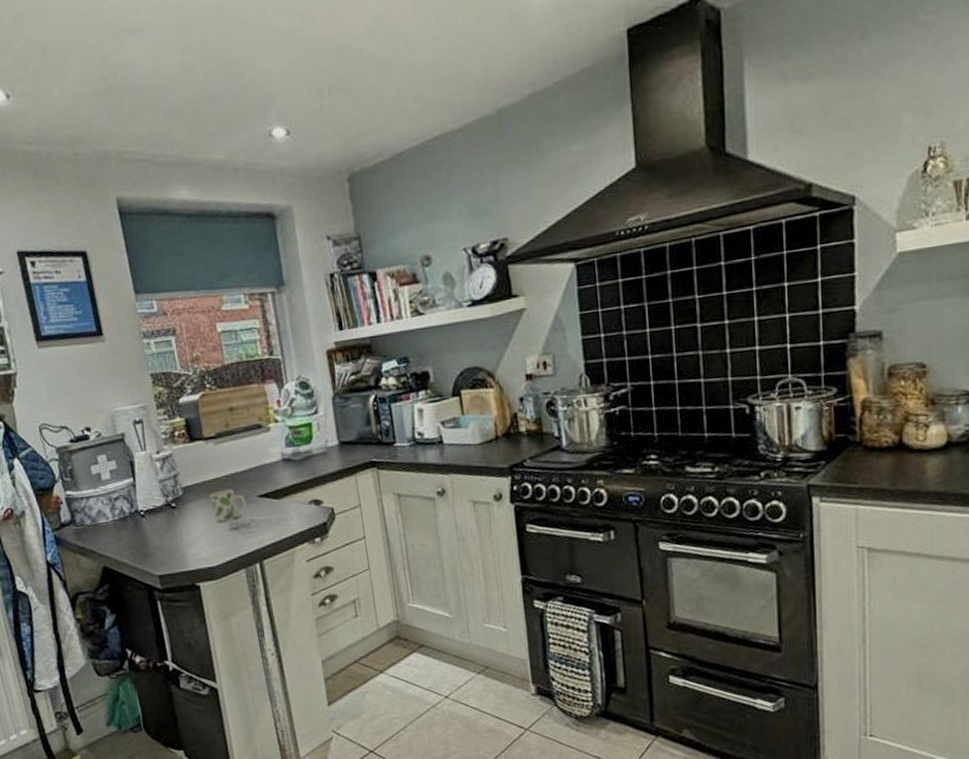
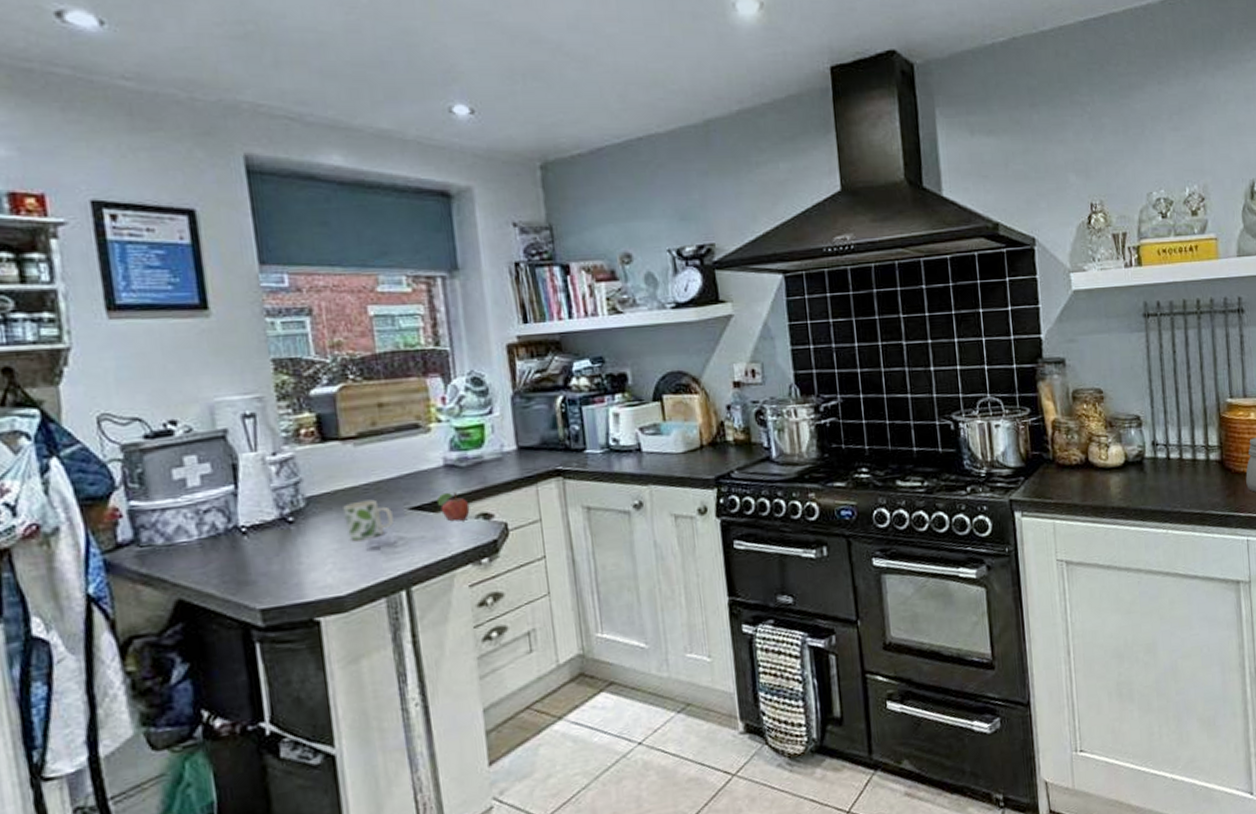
fruit: none [278,481,304,507] -> present [436,491,470,522]

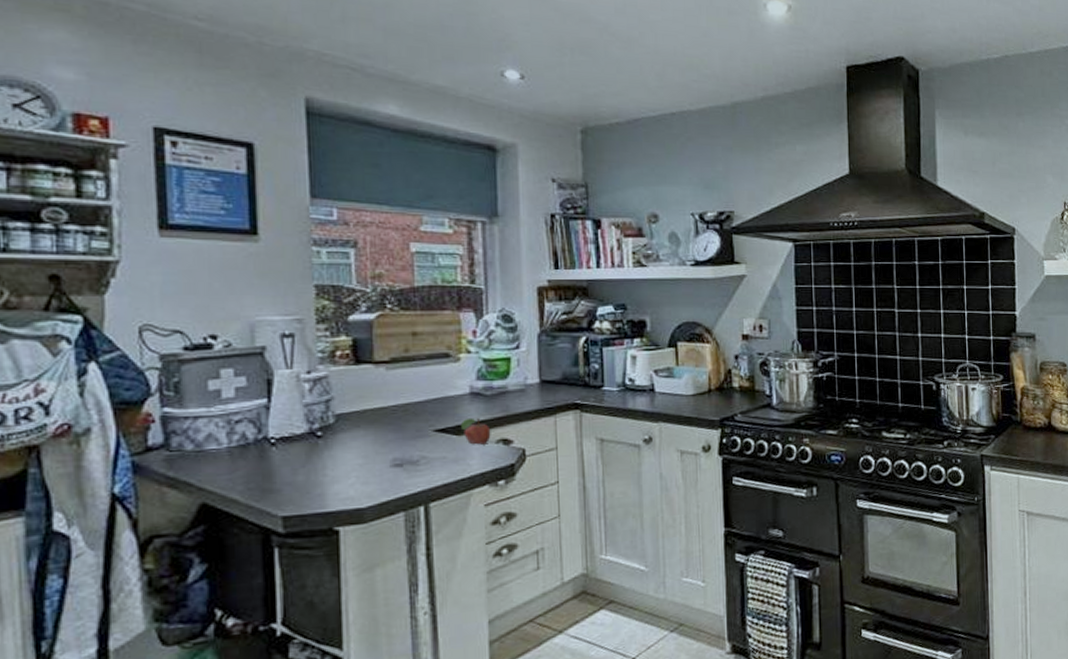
mug: present [343,499,395,542] -> none [371,420,419,458]

